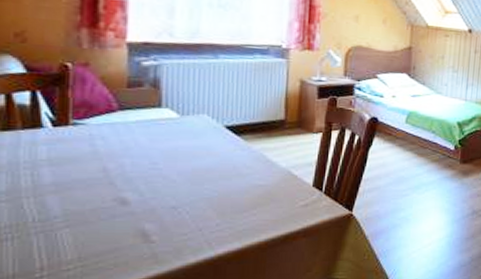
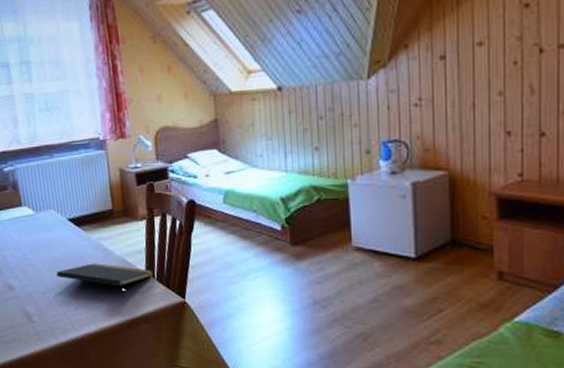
notepad: none [197,175,322,211] -> present [56,263,154,297]

